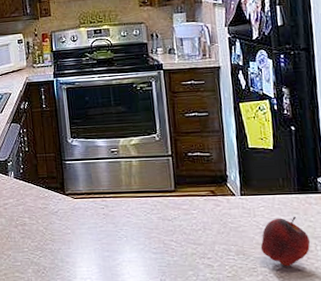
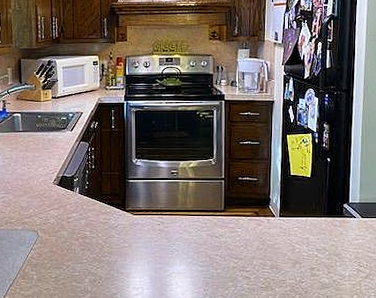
apple: present [260,216,311,266] -> none [291,236,332,279]

